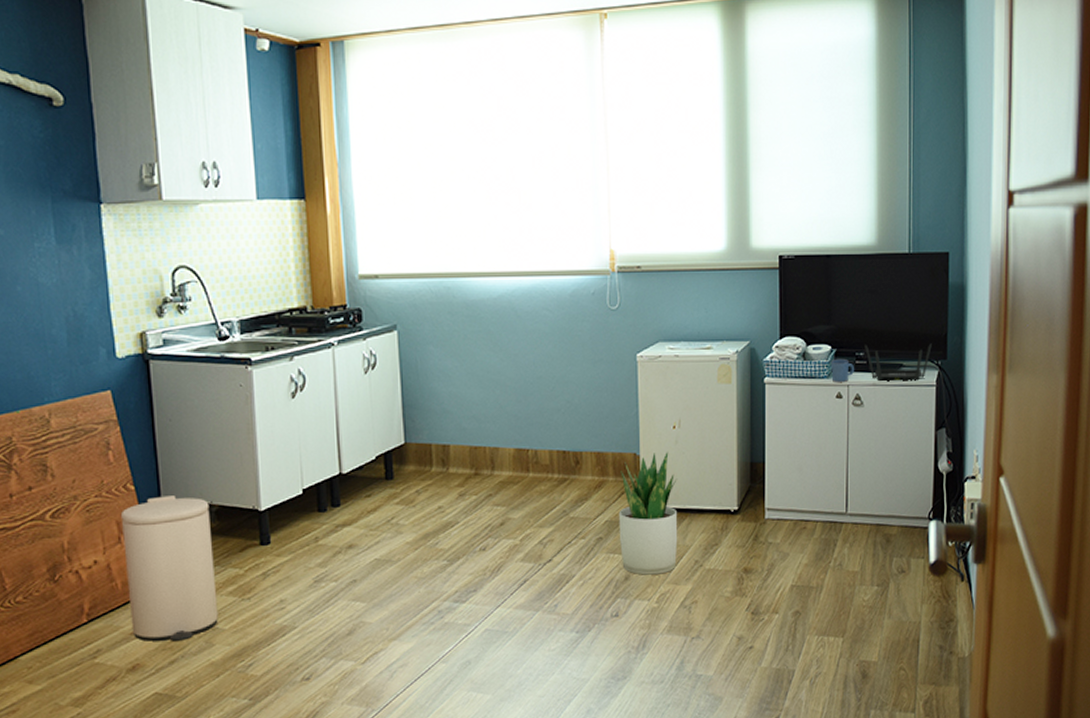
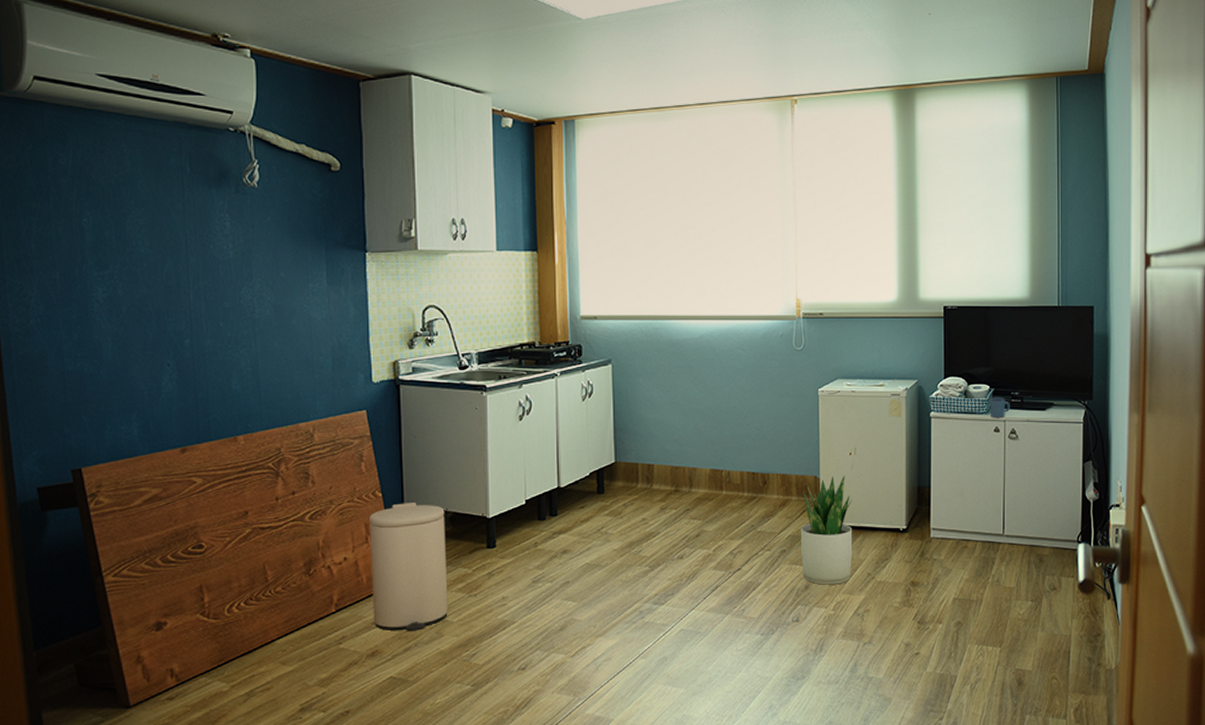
wifi router: present [865,343,932,382] -> none [1019,385,1079,418]

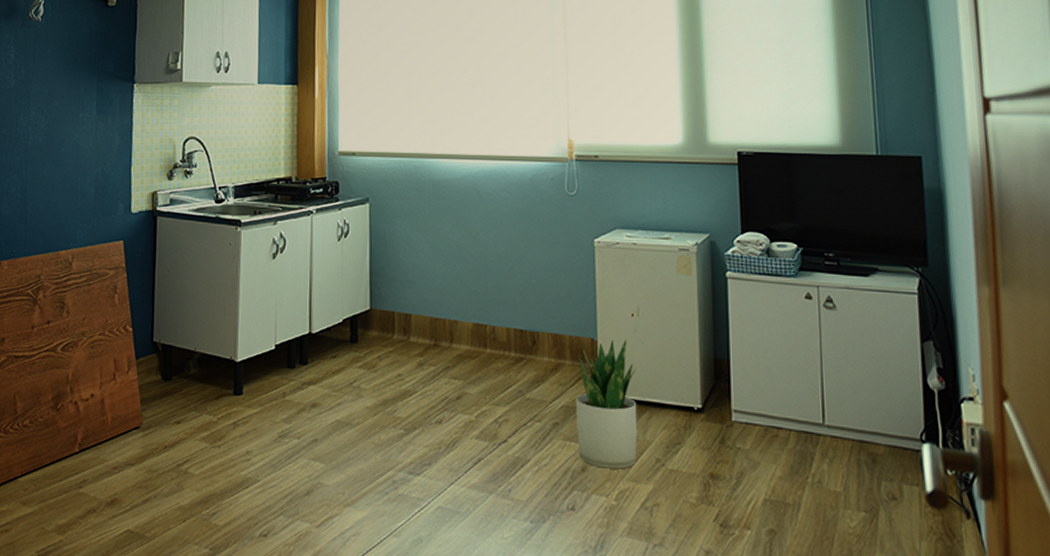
pedal bin: present [368,503,448,632] -> none [115,339,193,482]
mug: present [989,397,1011,419] -> none [797,257,825,284]

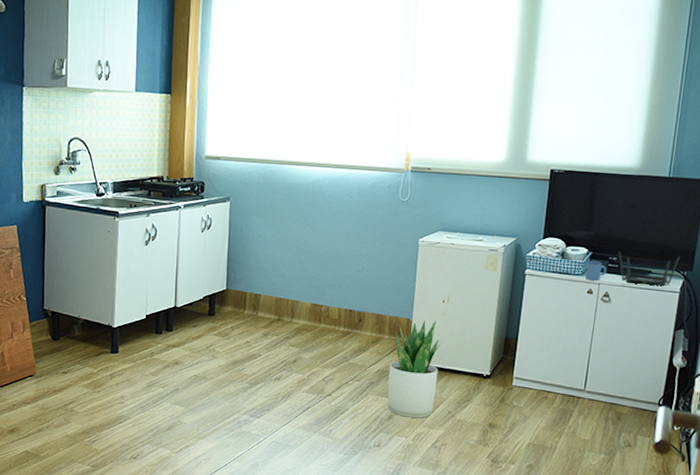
mug: none [797,257,825,284] -> present [585,260,607,282]
wifi router: none [834,246,910,287] -> present [618,251,680,287]

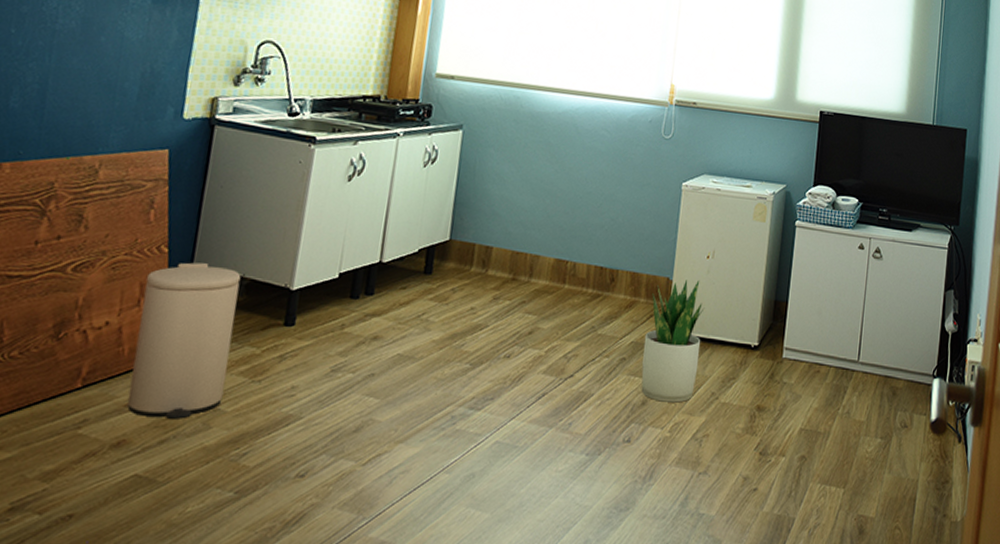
pedal bin: none [14,307,77,417] -> present [127,262,241,421]
mug: present [585,260,607,282] -> none [856,211,878,236]
wifi router: present [618,251,680,287] -> none [888,203,947,242]

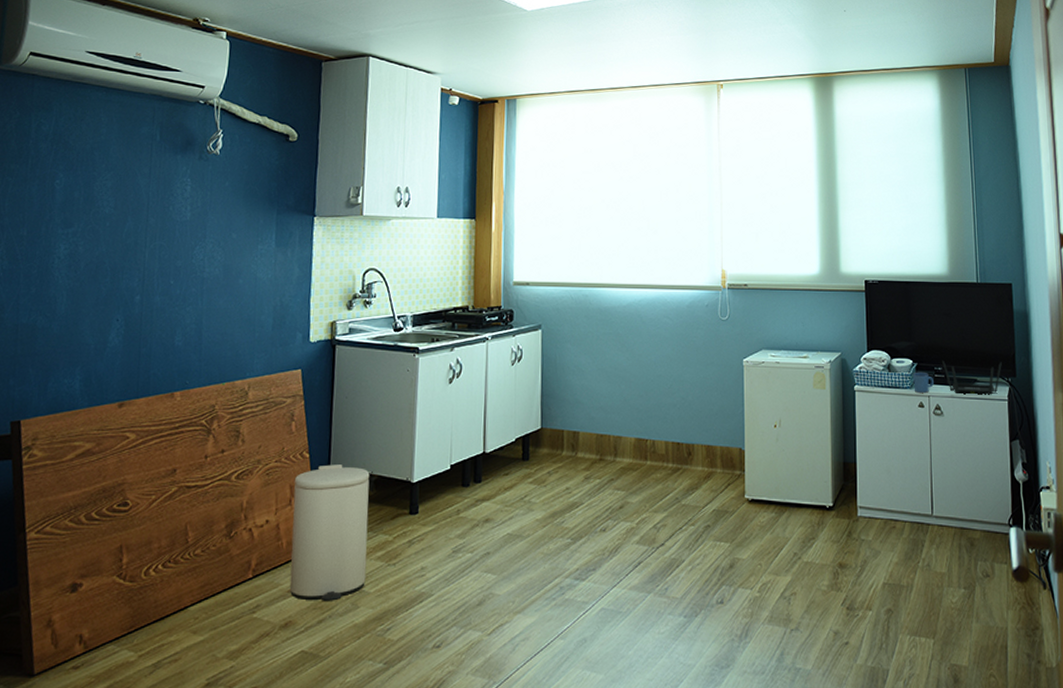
planter: present [641,279,705,403] -> none [725,449,778,564]
mug: none [856,211,878,236] -> present [912,371,935,394]
wifi router: none [888,203,947,242] -> present [942,361,1002,395]

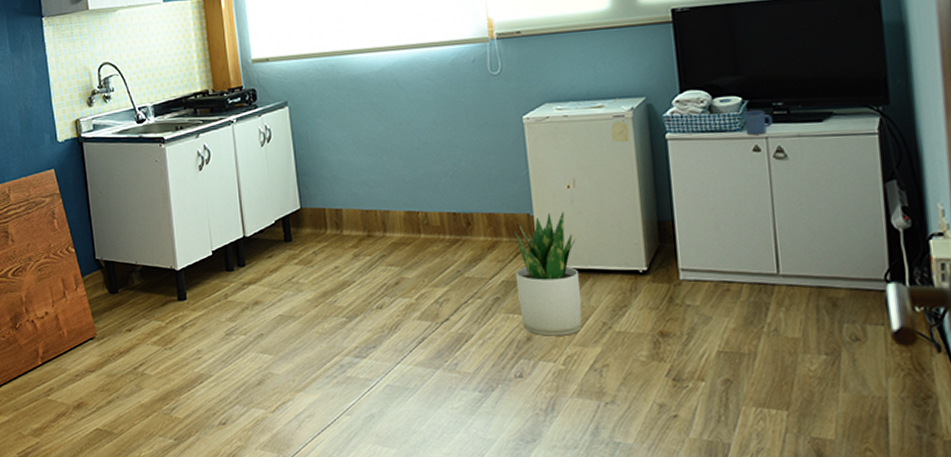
pedal bin: present [289,464,370,602] -> none [64,257,146,385]
planter: none [725,449,778,564] -> present [514,212,583,336]
wifi router: present [942,361,1002,395] -> none [783,88,869,133]

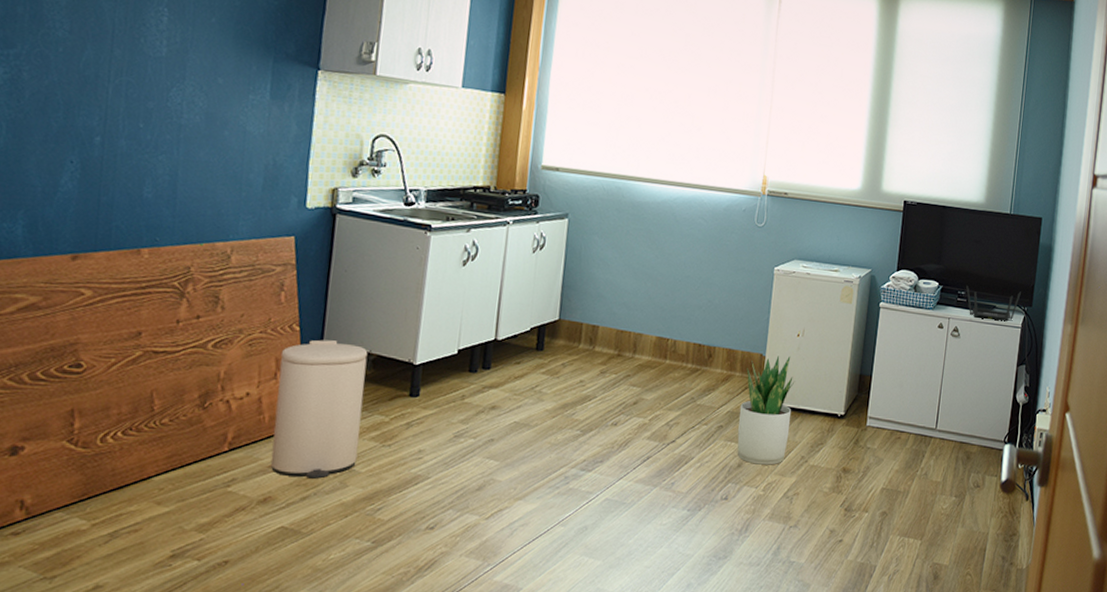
pedal bin: none [64,257,146,385] -> present [270,339,368,480]
mug: present [742,109,774,136] -> none [936,294,956,316]
wifi router: none [783,88,869,133] -> present [966,286,1021,322]

